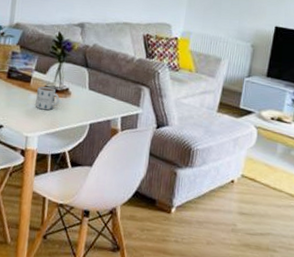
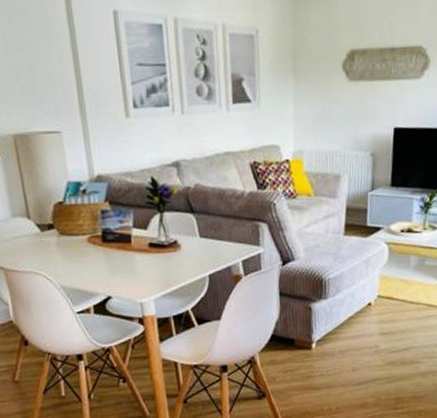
mug: present [35,86,60,111] -> none [141,243,170,270]

